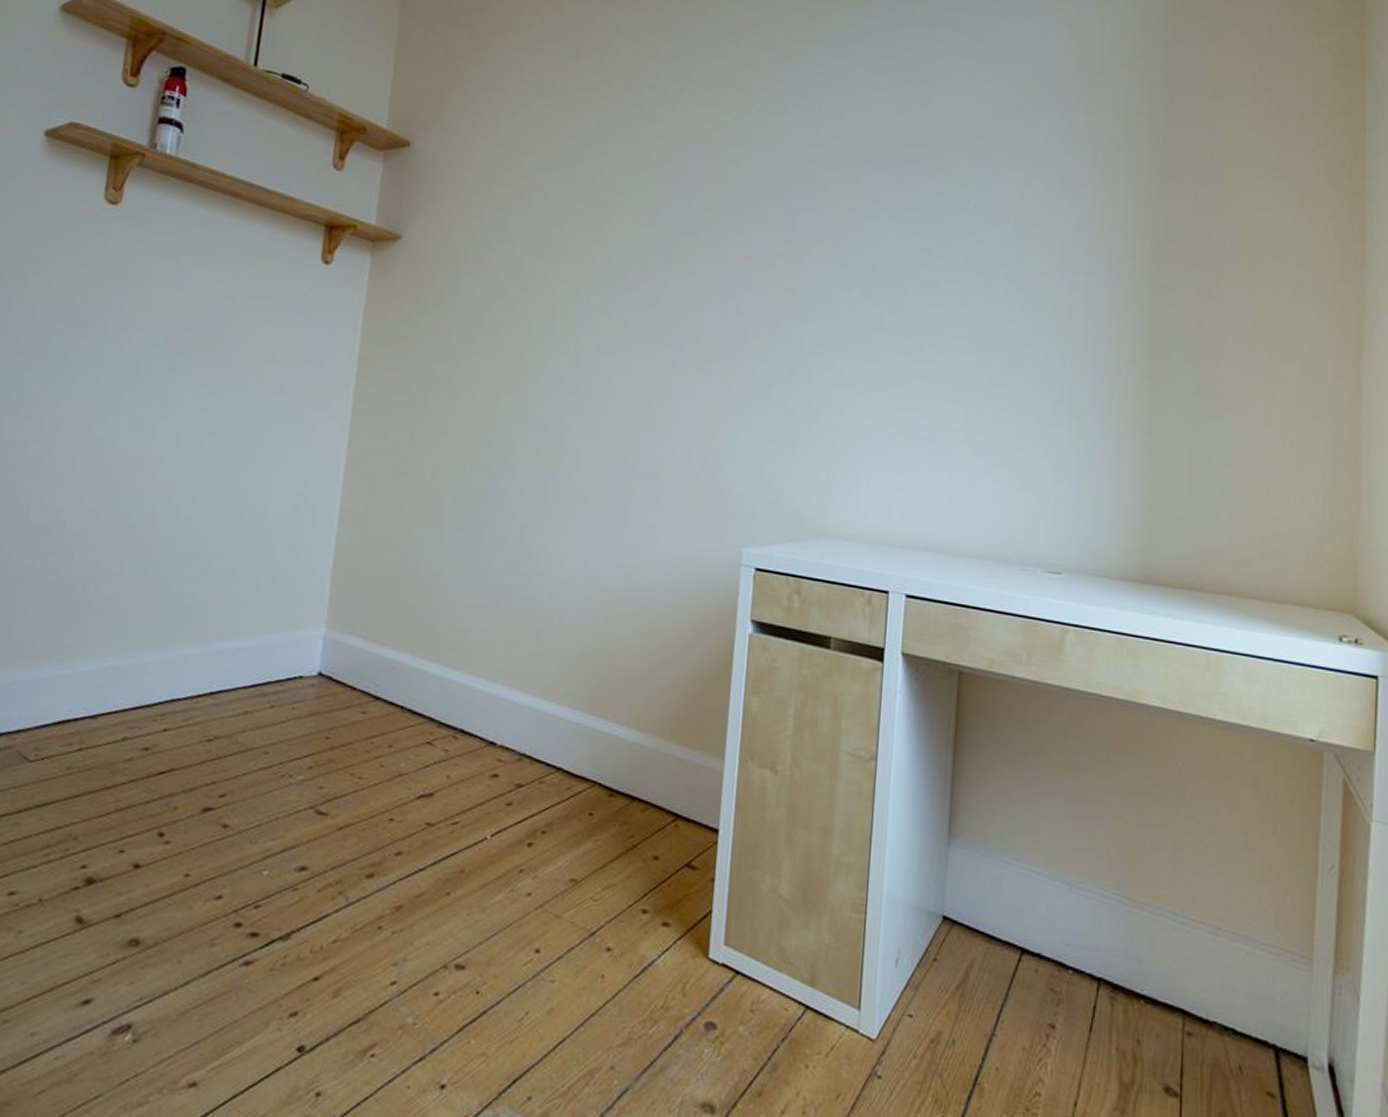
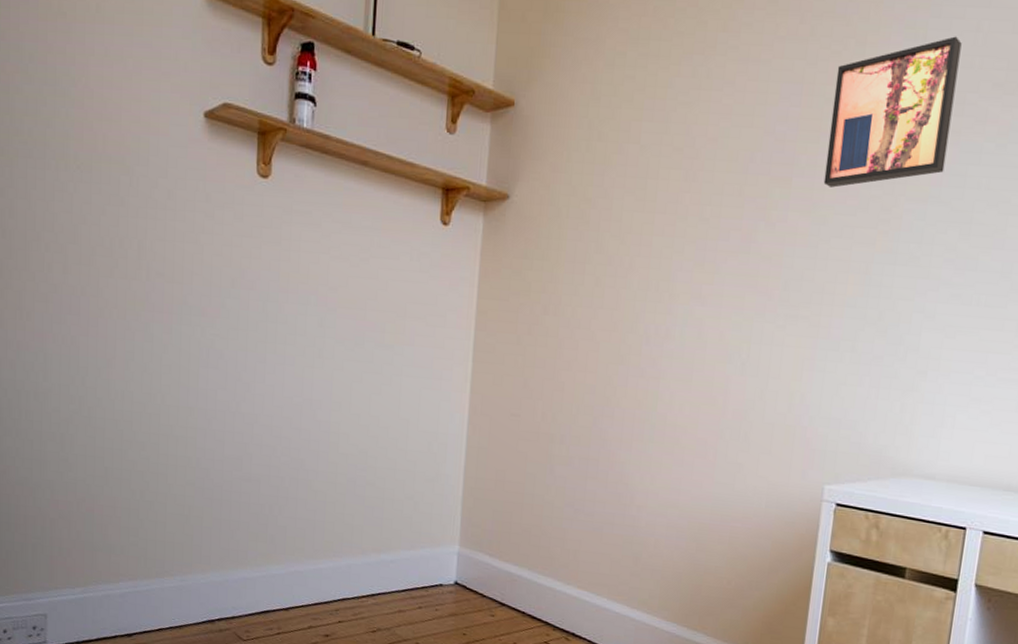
wall art: none [730,111,854,244] -> present [823,36,962,188]

